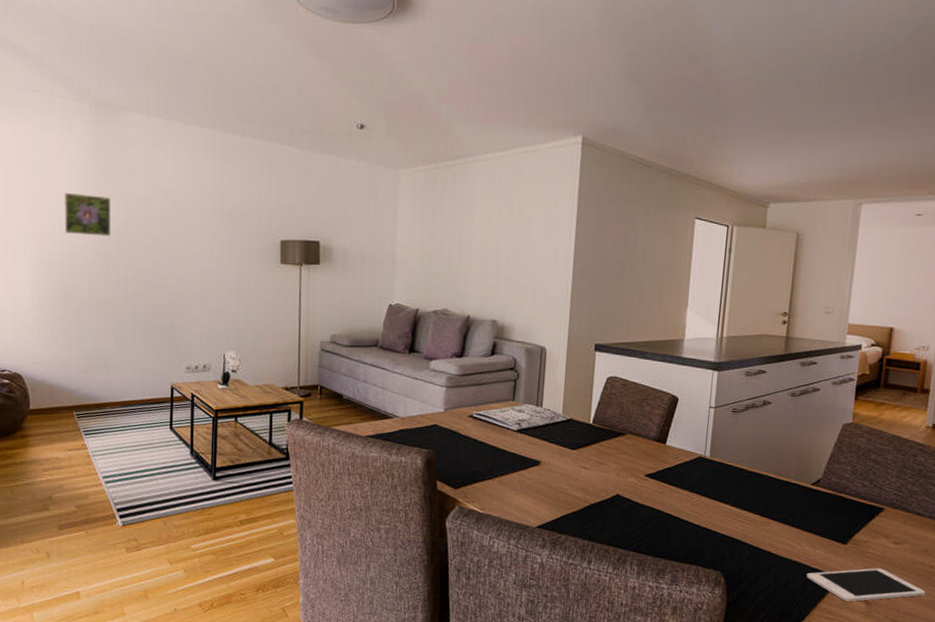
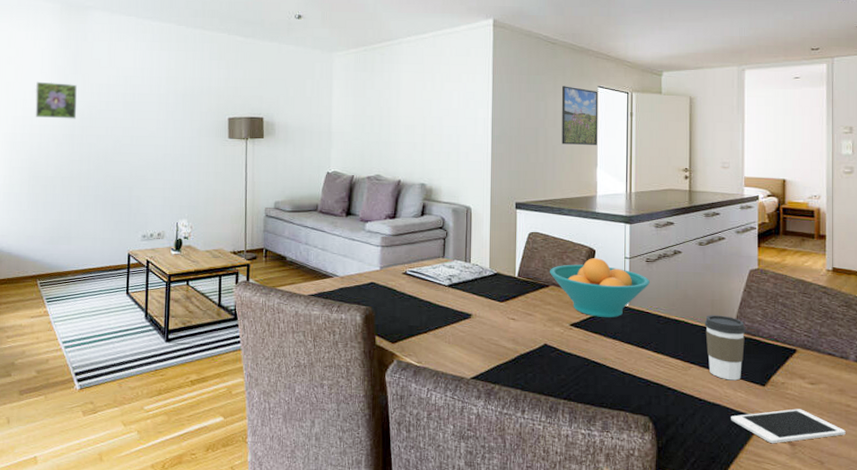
fruit bowl: none [627,406,734,469] -> present [550,258,650,318]
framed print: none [650,216,694,284] -> present [562,86,598,145]
coffee cup: none [788,470,833,538] -> present [704,315,746,381]

